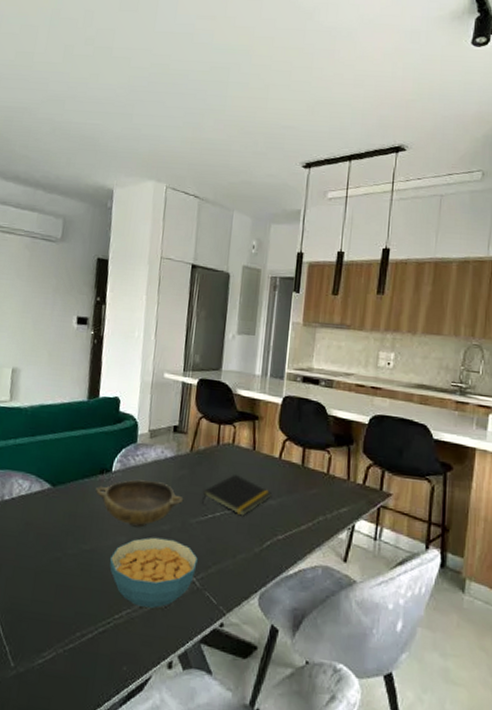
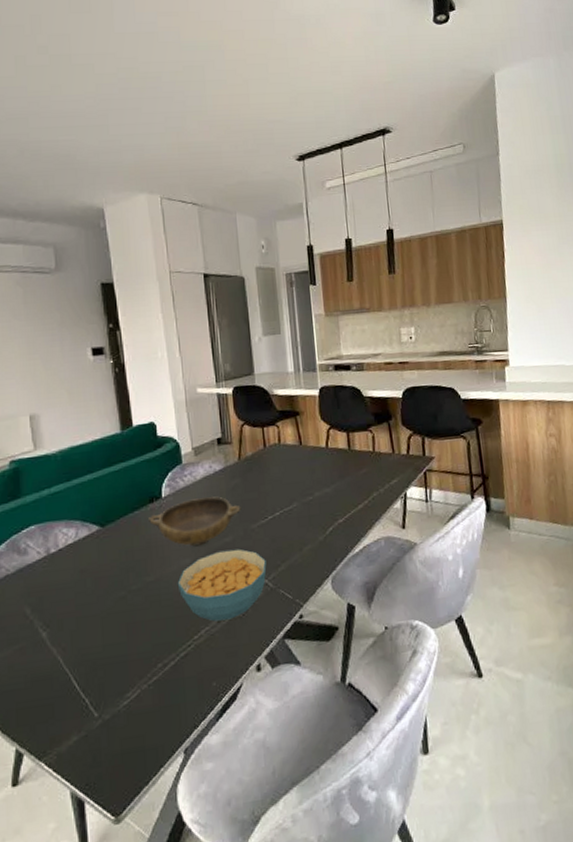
notepad: present [202,475,272,517] -> none [258,472,325,510]

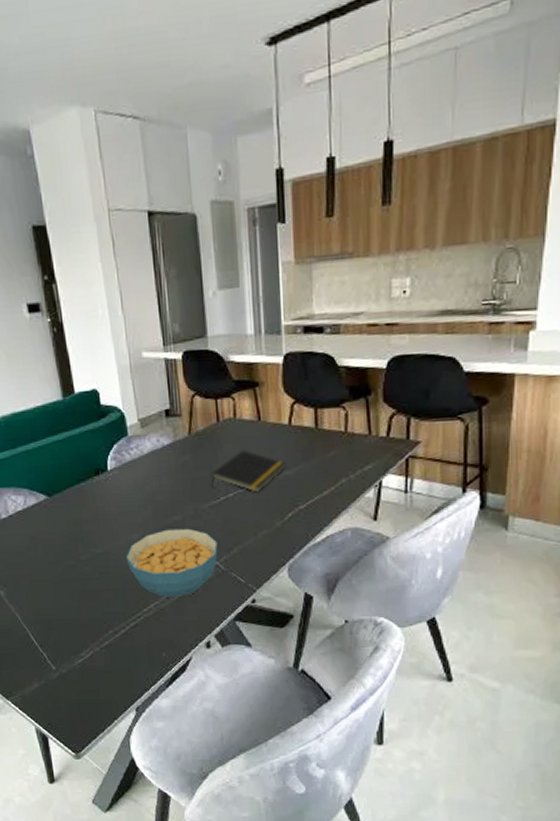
bowl: present [149,496,241,547] -> none [95,472,192,523]
notepad: none [258,472,325,510] -> present [209,451,286,493]

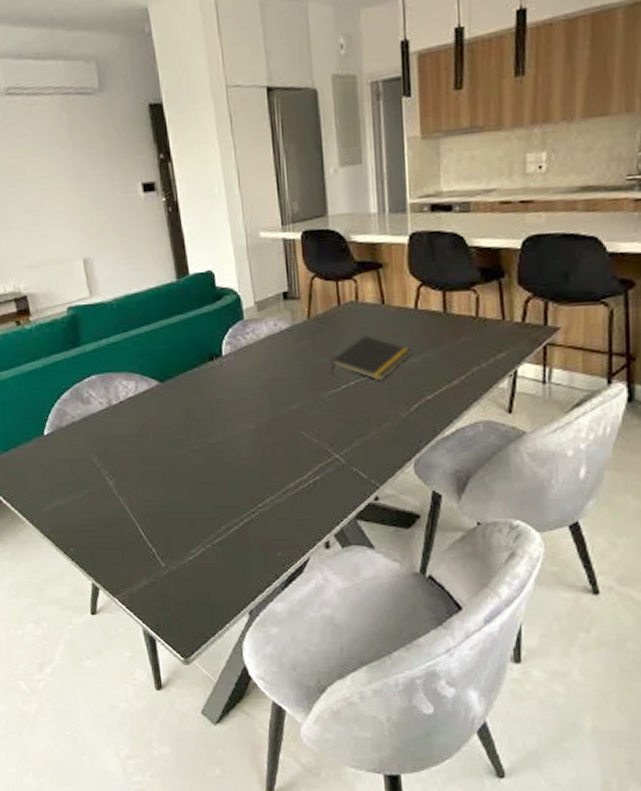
cereal bowl: present [125,528,218,597] -> none [240,418,338,492]

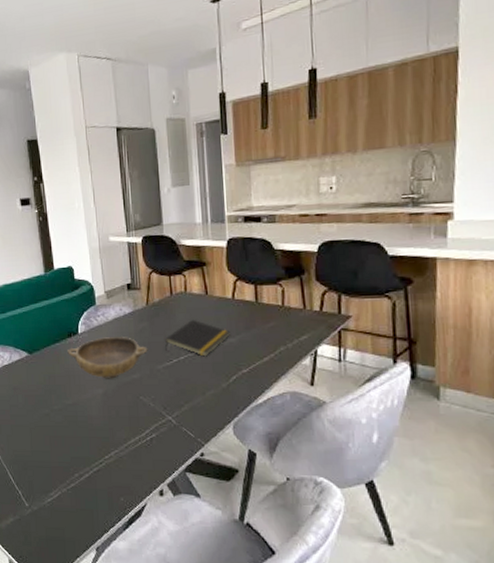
bowl: none [209,358,310,411] -> present [67,337,148,379]

